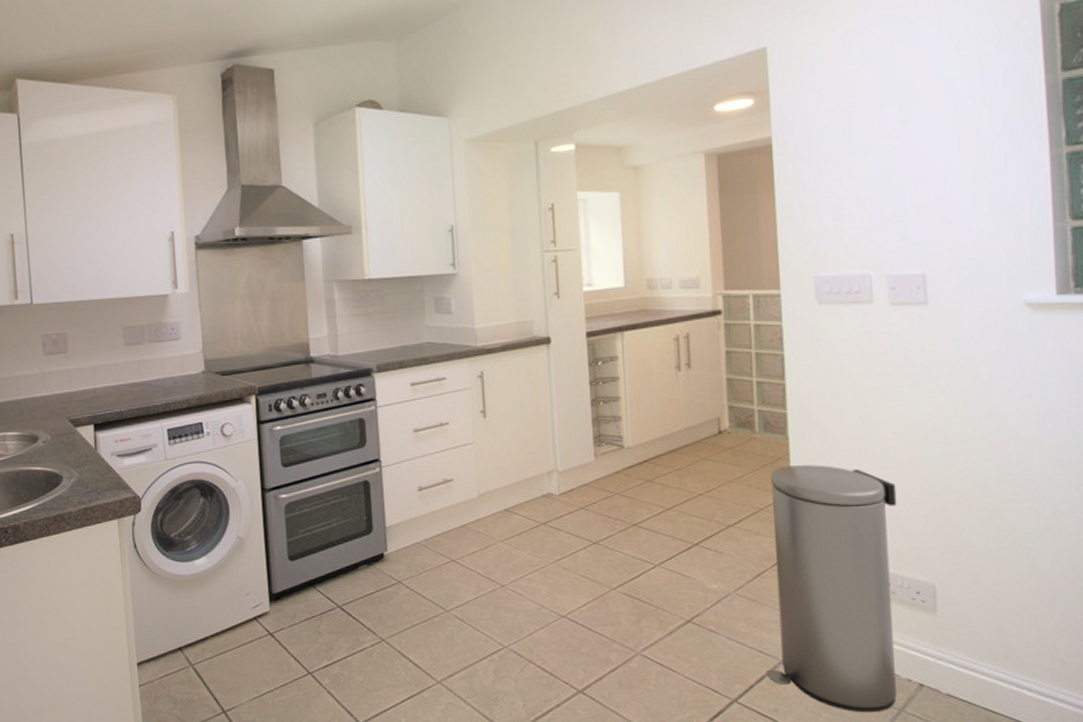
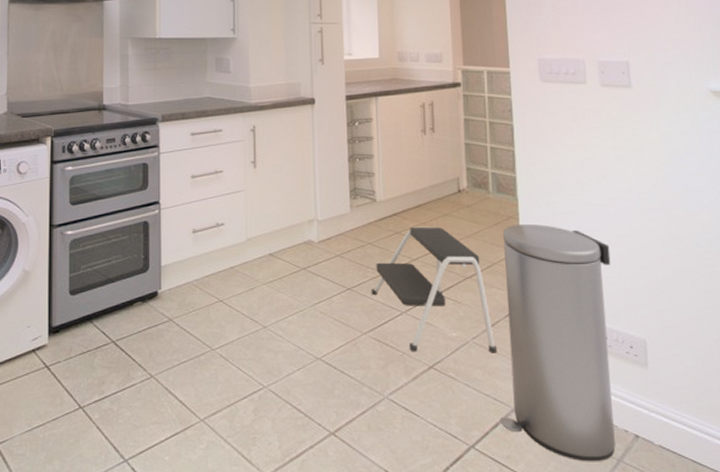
step stool: none [620,472,764,606] -> present [371,226,498,353]

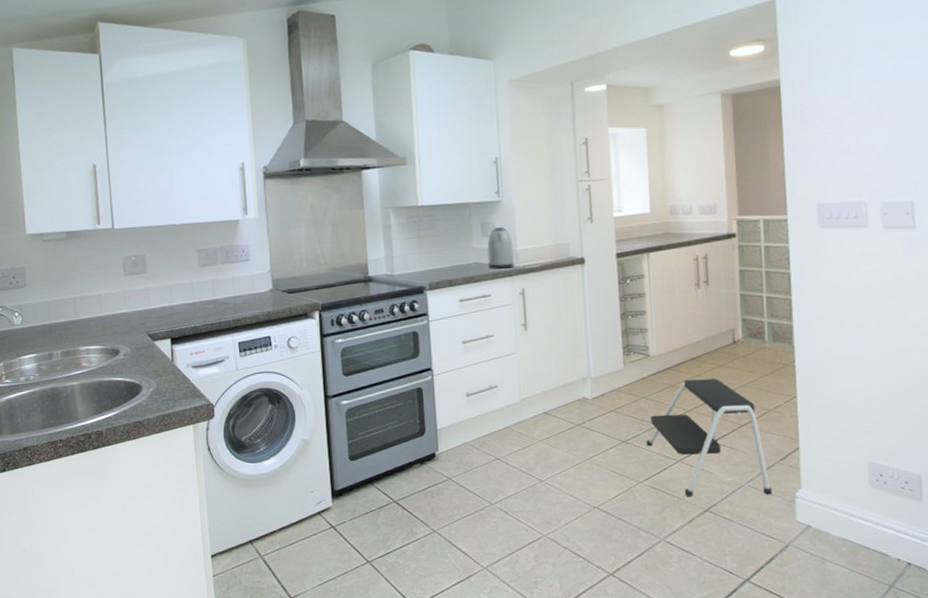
kettle: none [221,64,246,104] -> present [487,227,514,269]
pedal bin: present [499,224,616,462] -> none [774,370,889,589]

